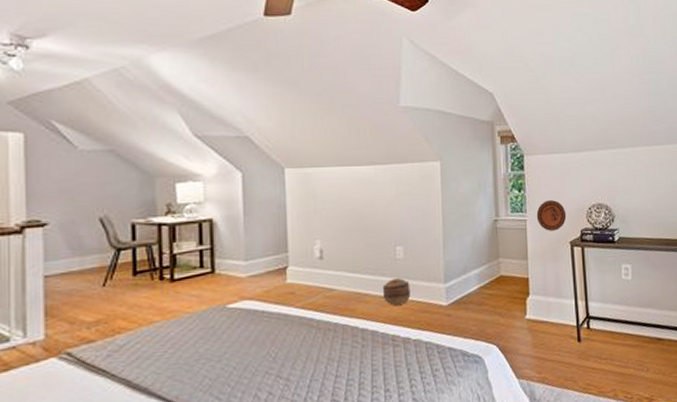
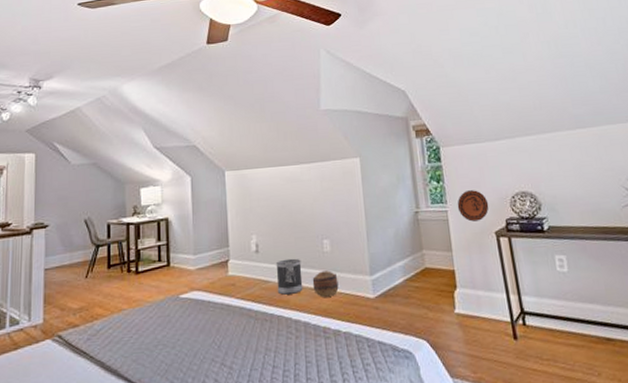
wastebasket: none [342,265,372,303] -> present [275,258,303,295]

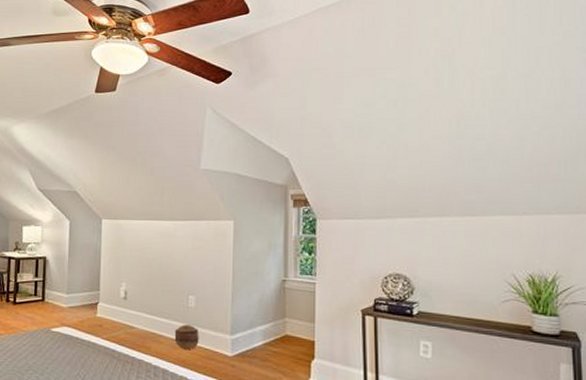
wastebasket: present [275,258,303,295] -> none [140,309,166,342]
decorative plate: present [457,190,489,222] -> none [326,266,359,297]

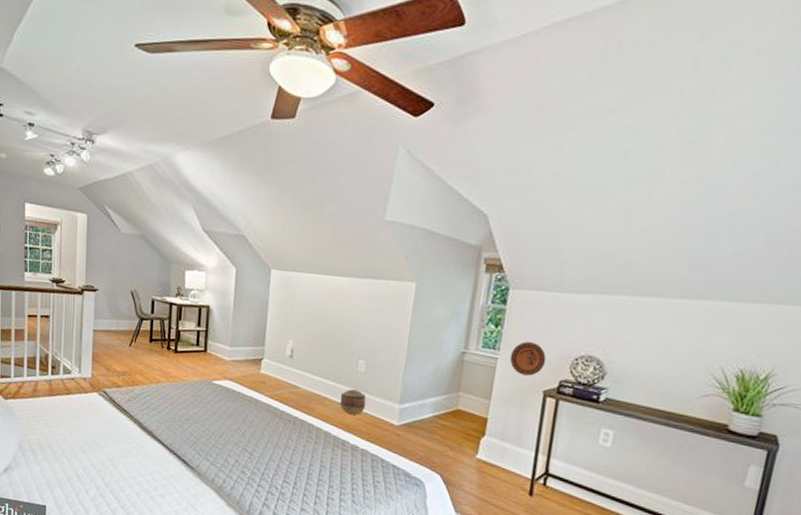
decorative plate: none [326,266,359,297] -> present [509,341,547,376]

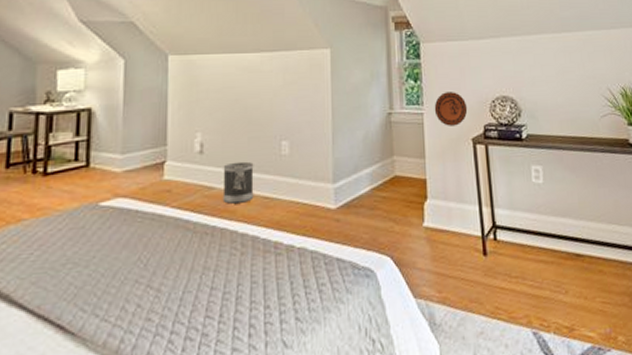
wastebasket: none [305,370,333,404] -> present [222,161,254,204]
basket: present [339,389,366,415] -> none [265,176,296,207]

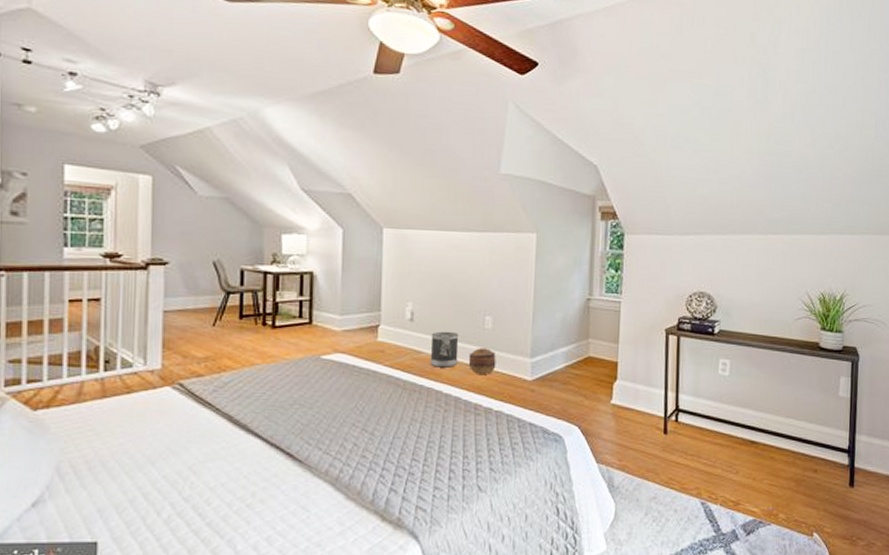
basket: none [265,176,296,207] -> present [468,348,496,374]
decorative plate: present [434,92,468,126] -> none [632,283,665,316]

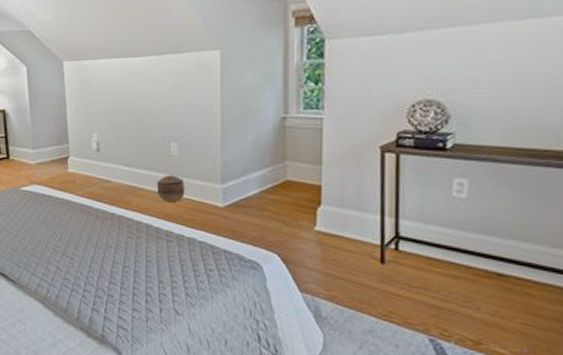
wastebasket: present [430,331,459,368] -> none [117,160,146,196]

